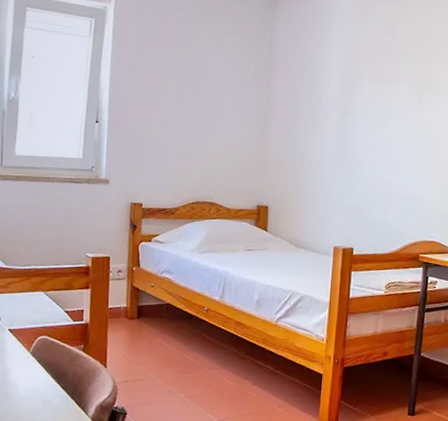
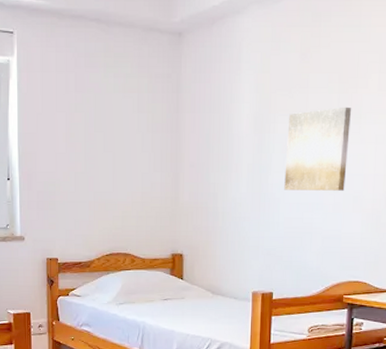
wall art: none [367,78,432,156] -> present [284,106,352,191]

